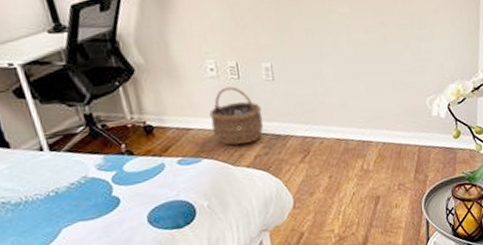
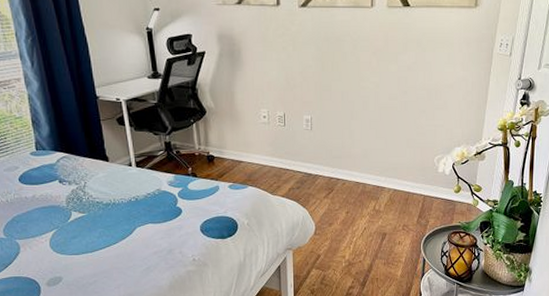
wicker basket: present [209,86,264,145] -> none [258,132,299,178]

